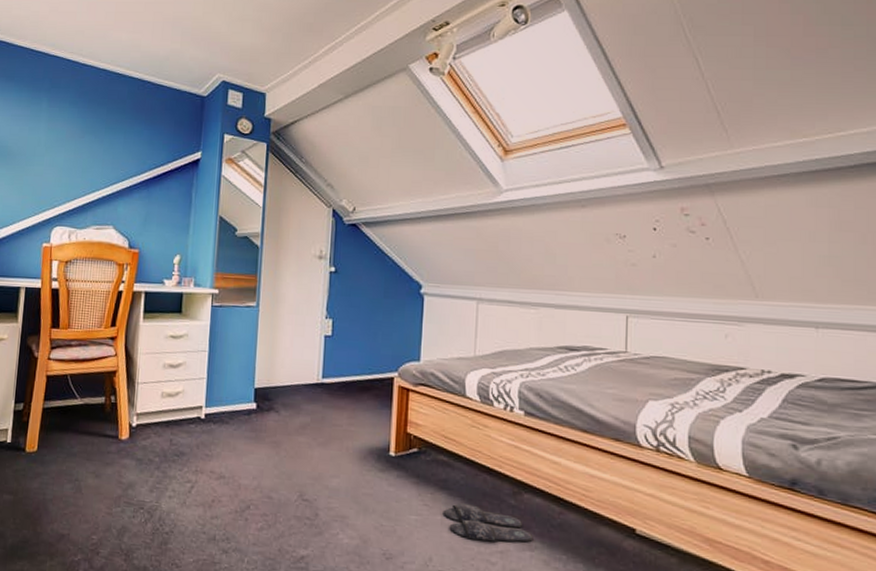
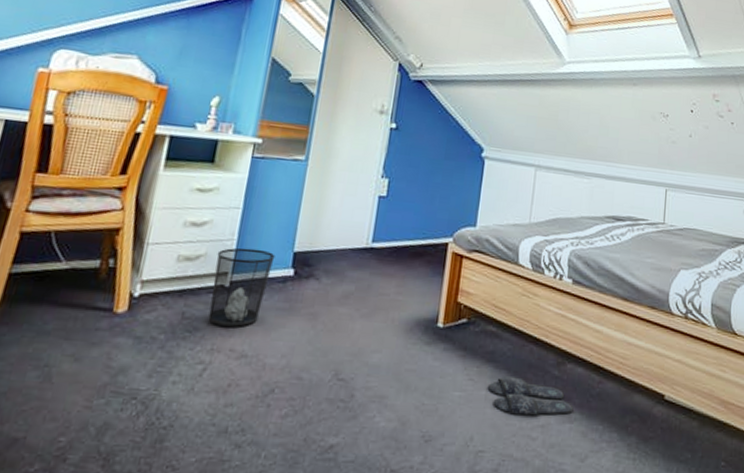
waste bin: none [191,385,239,454] -> present [208,247,275,328]

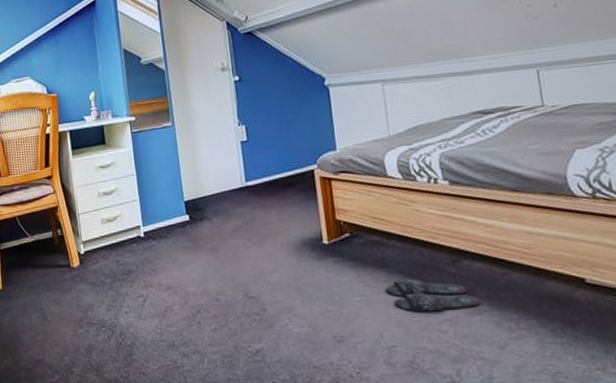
waste bin: present [208,247,275,328] -> none [128,204,172,268]

